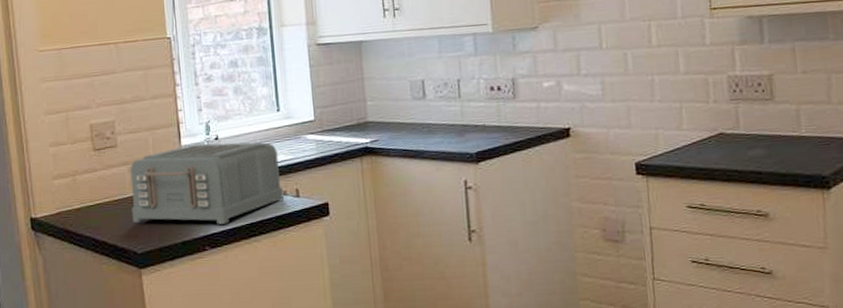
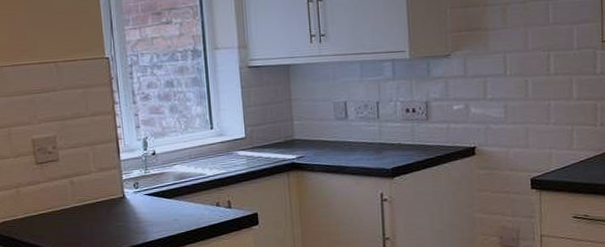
toaster: present [130,142,284,225] -> none [71,157,217,233]

